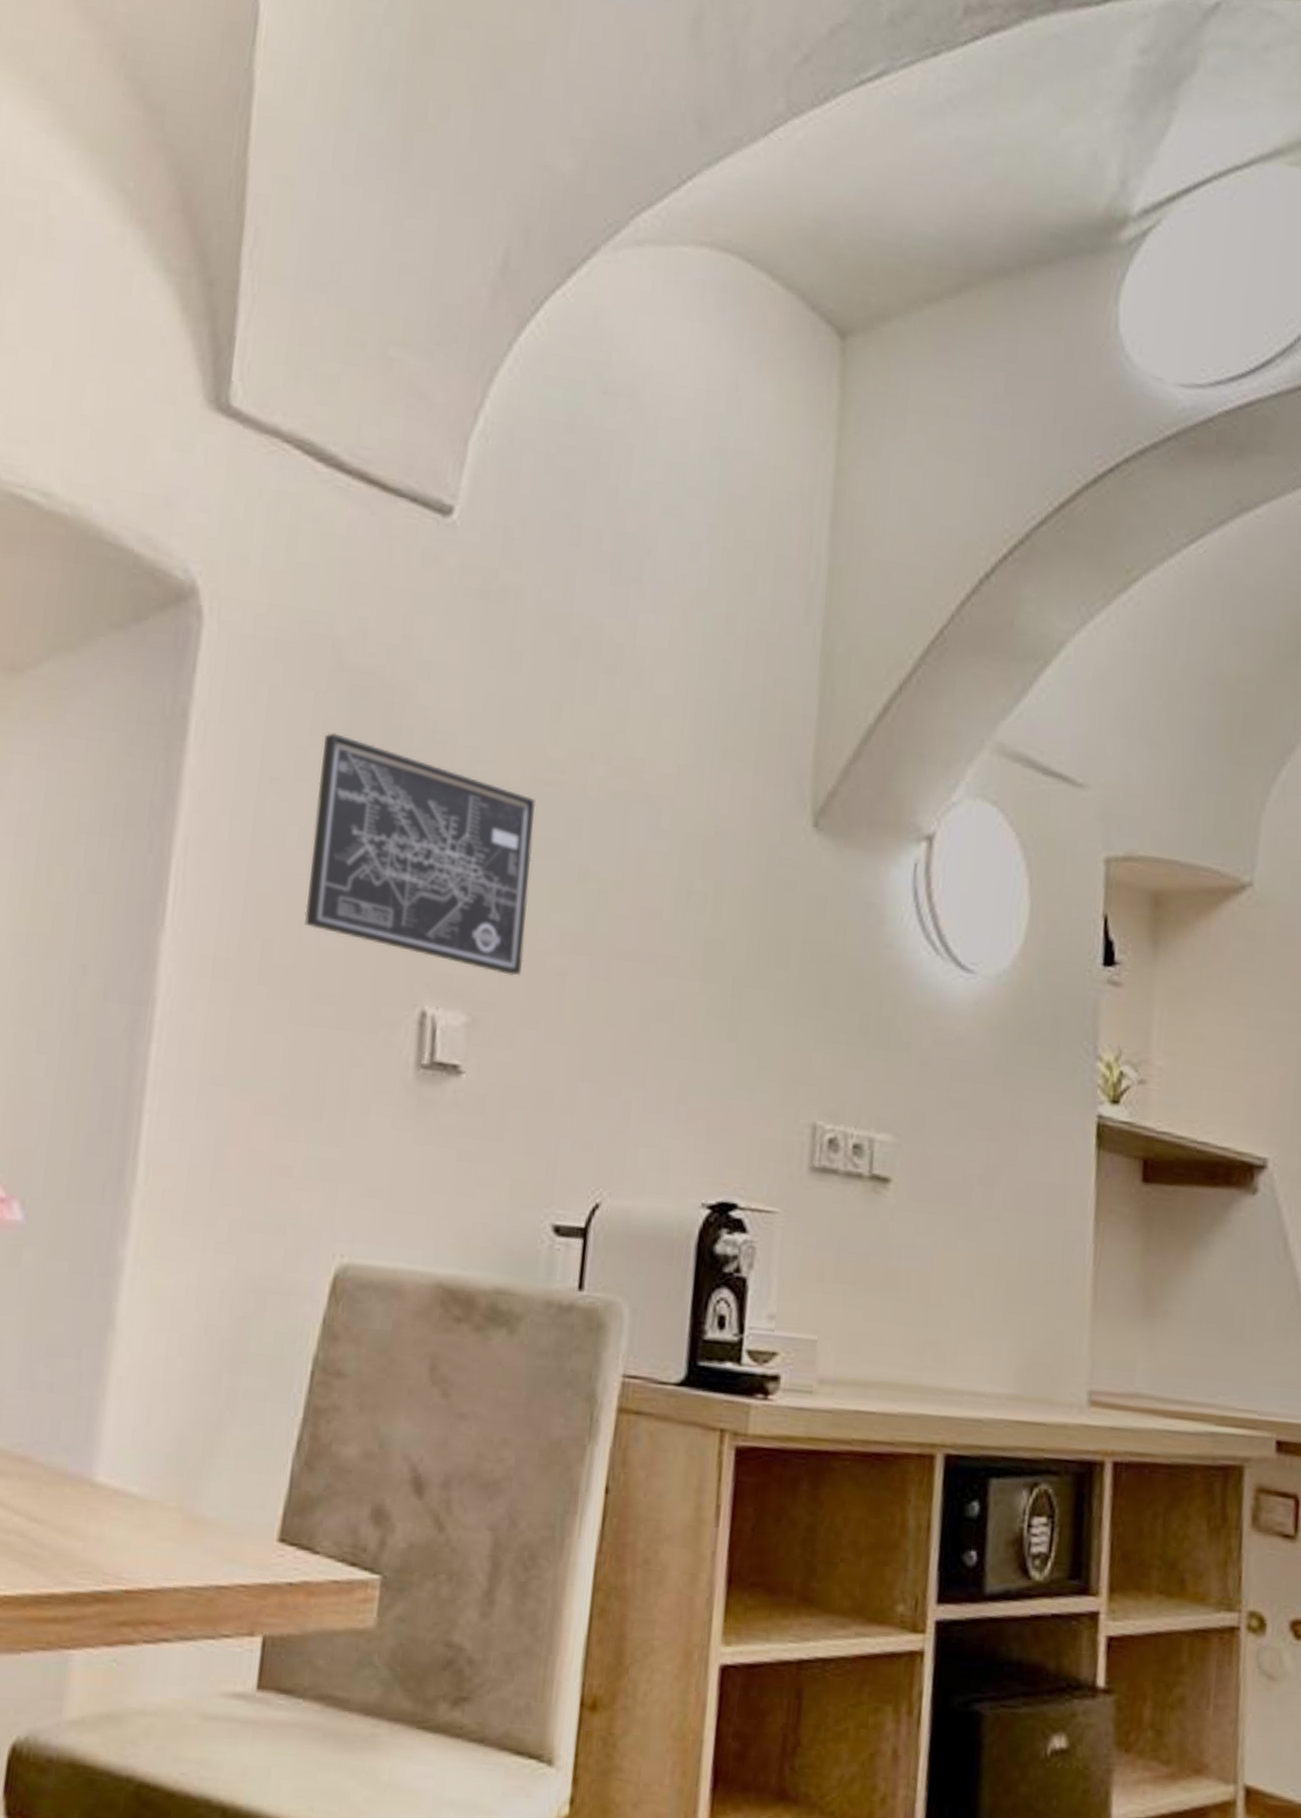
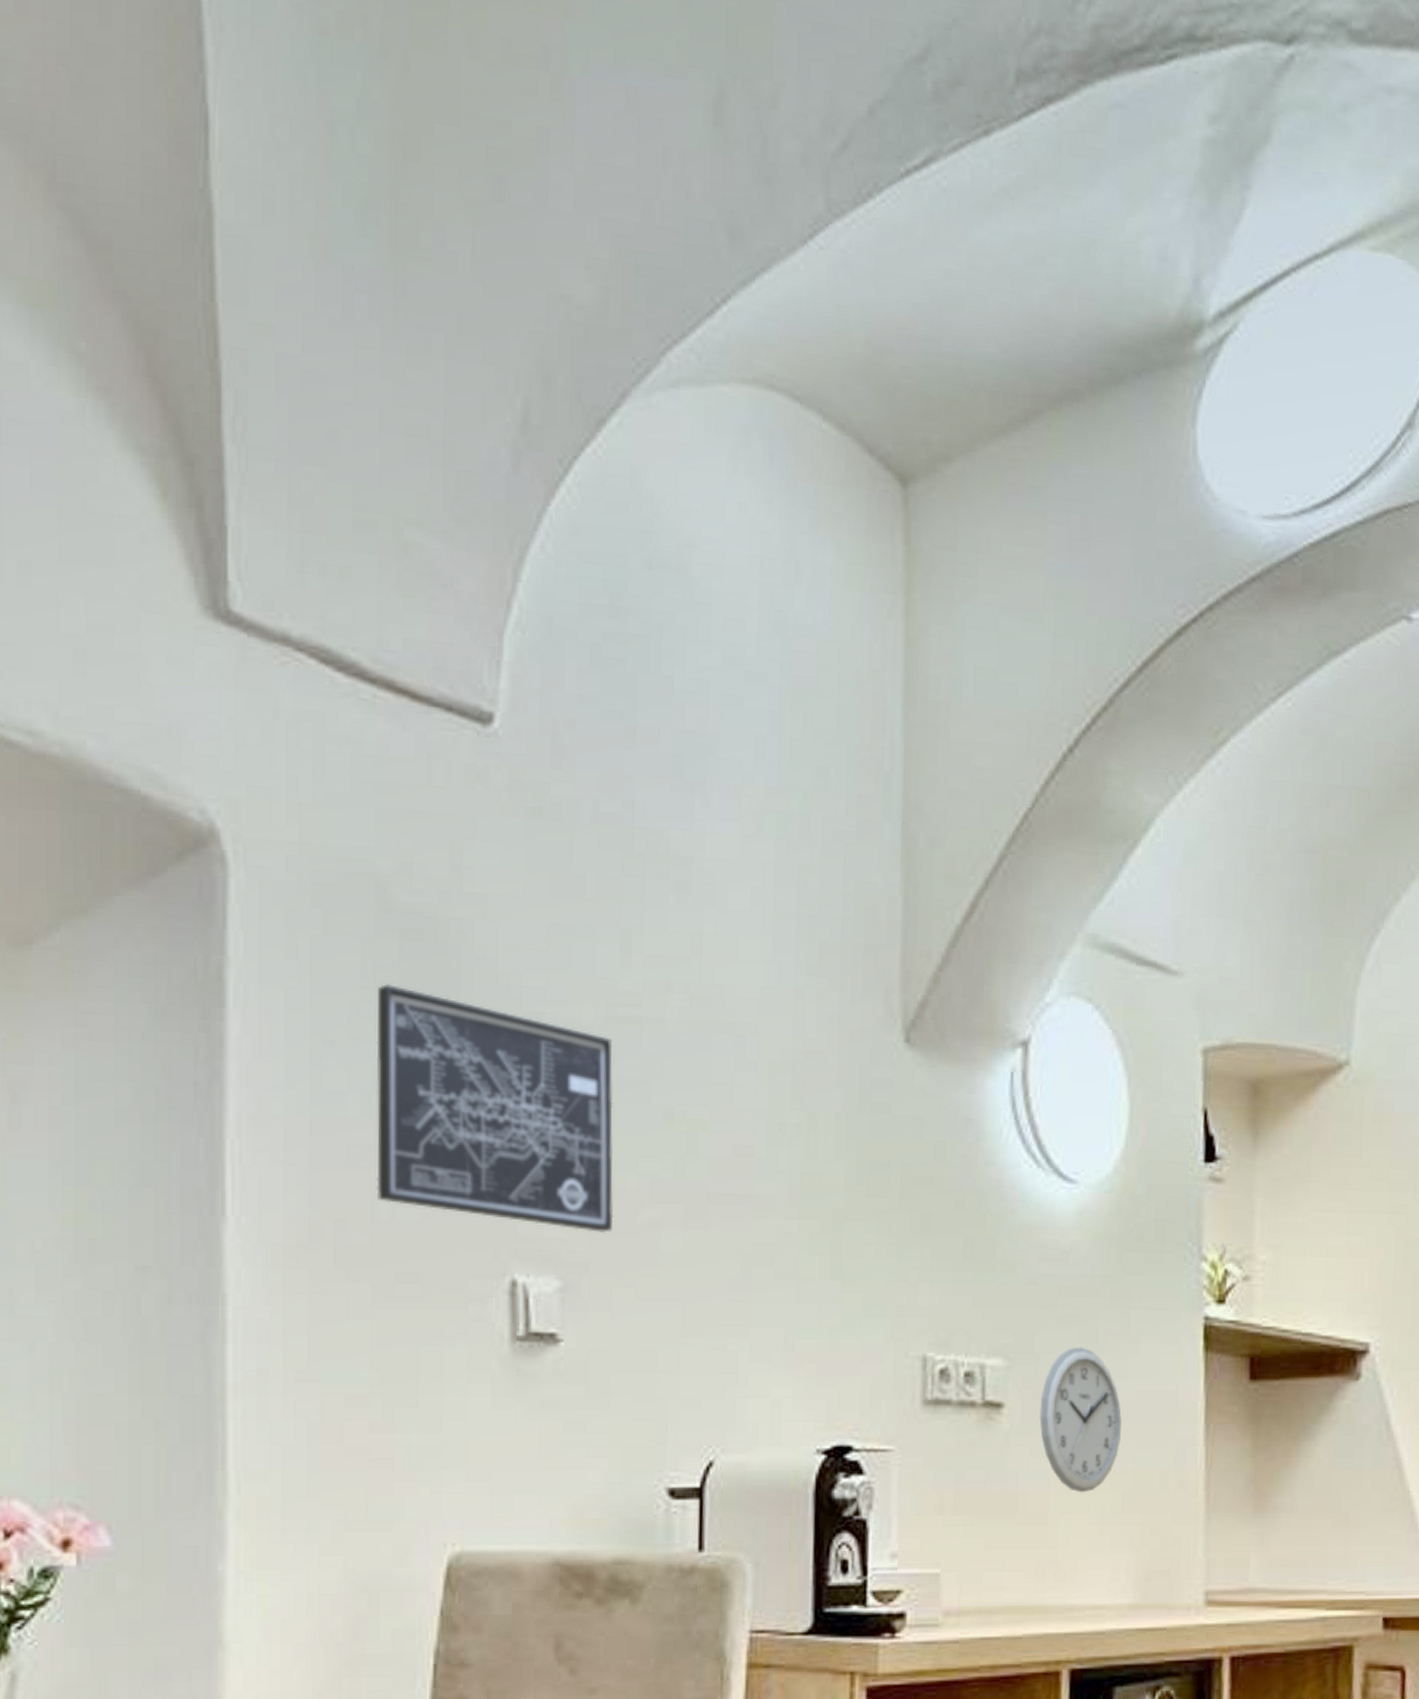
wall clock: none [926,1131,1010,1277] -> present [1039,1346,1122,1493]

